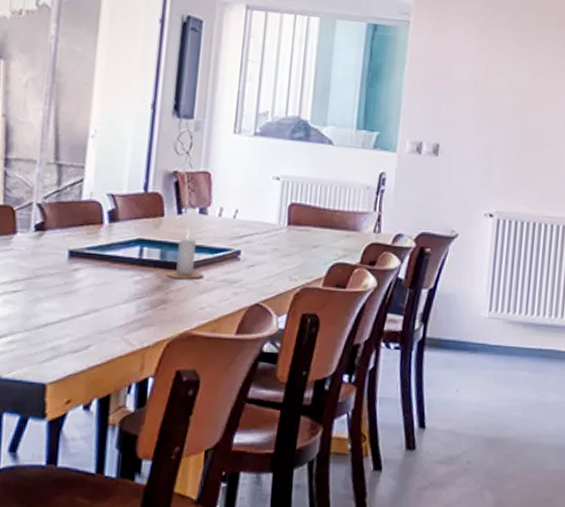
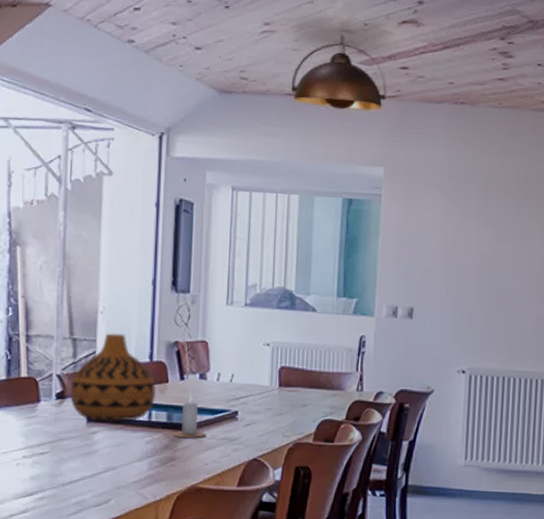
vase: none [51,159,149,258] -> present [70,333,156,422]

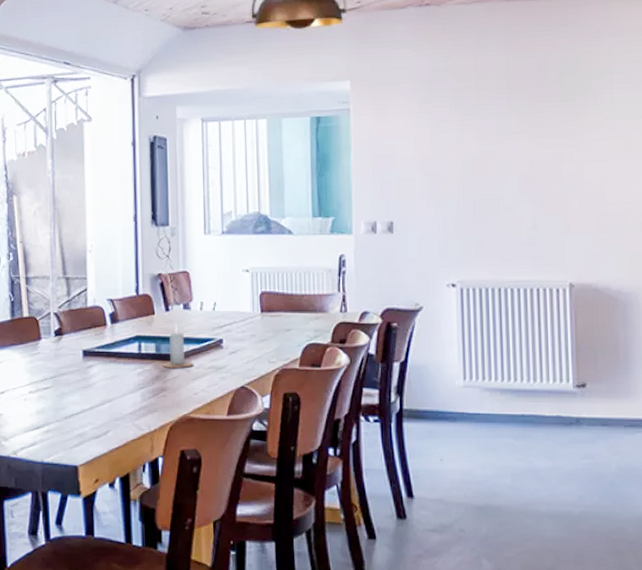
vase: present [70,333,156,422] -> none [67,270,143,355]

